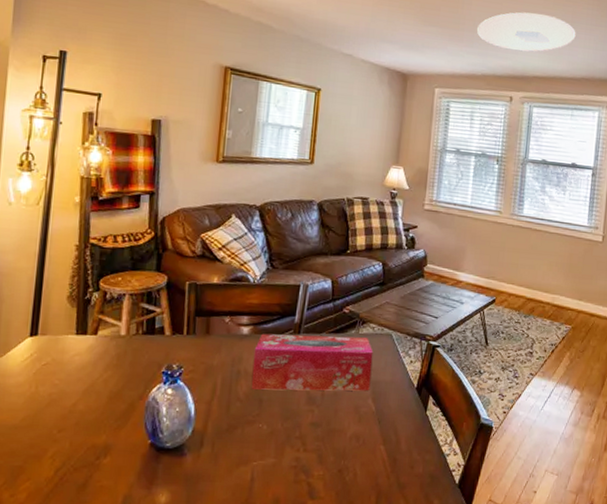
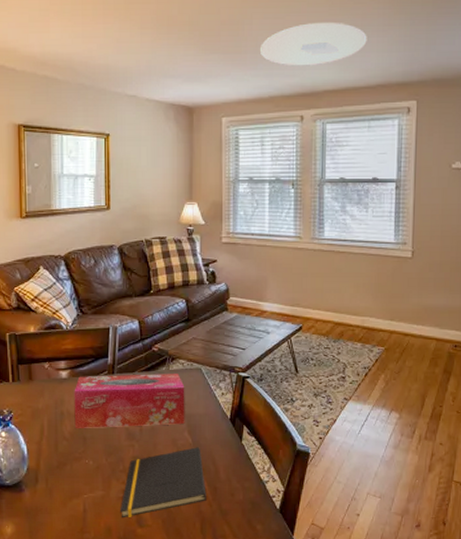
notepad: none [292,415,386,489] -> present [120,447,206,518]

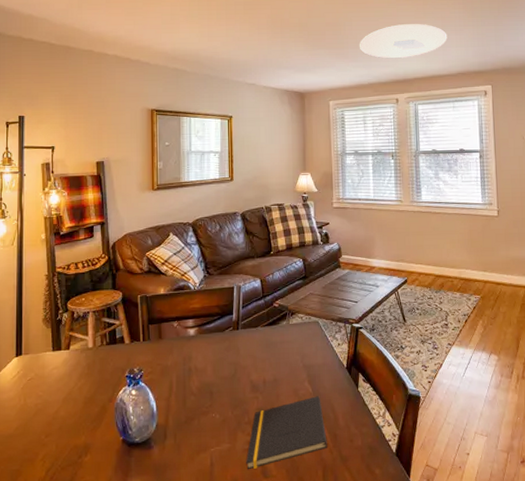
tissue box: present [74,374,185,429] -> none [201,327,305,384]

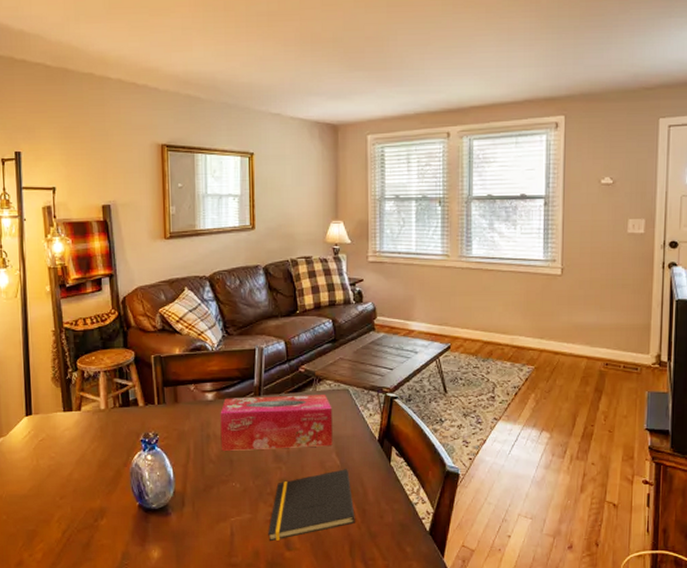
tissue box: none [201,327,305,384] -> present [220,395,333,452]
ceiling light: present [359,23,447,59] -> none [404,36,514,83]

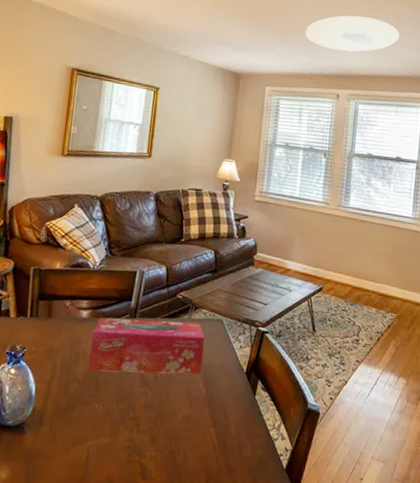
notepad: present [268,469,355,542] -> none [125,399,215,469]
ceiling light: none [404,36,514,83] -> present [305,15,400,53]

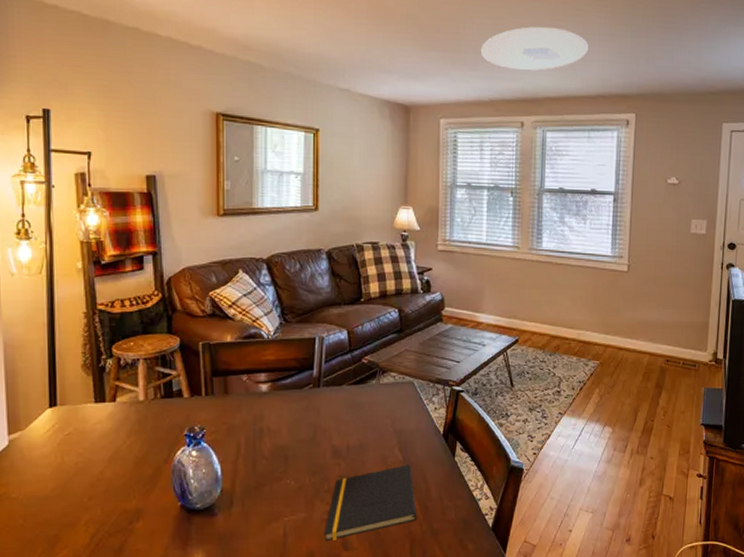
tissue box: present [88,317,205,375] -> none [275,387,396,447]
notepad: none [125,399,215,469] -> present [324,465,417,542]

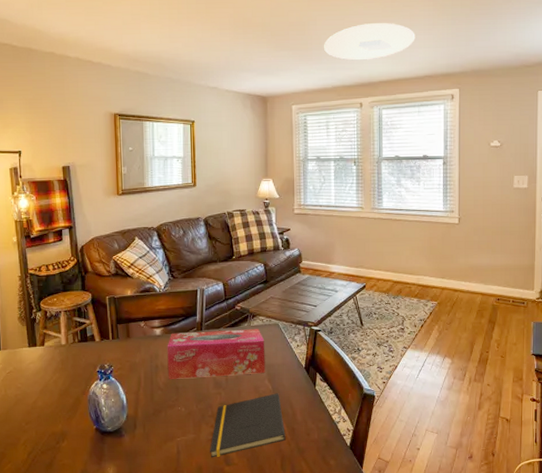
tissue box: none [275,387,396,447] -> present [167,329,265,380]

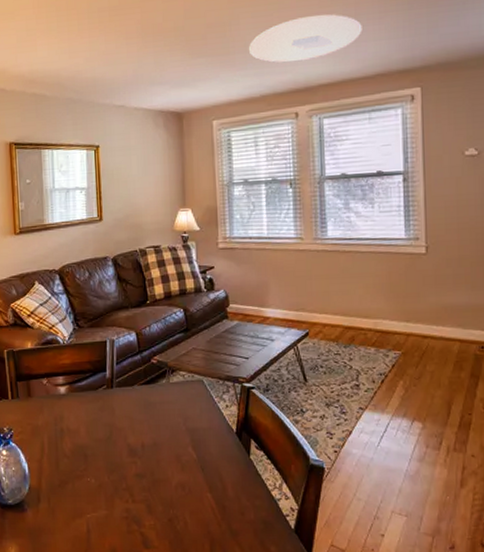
tissue box: present [167,329,265,380] -> none [73,386,189,446]
notepad: present [210,393,286,458] -> none [125,463,215,539]

